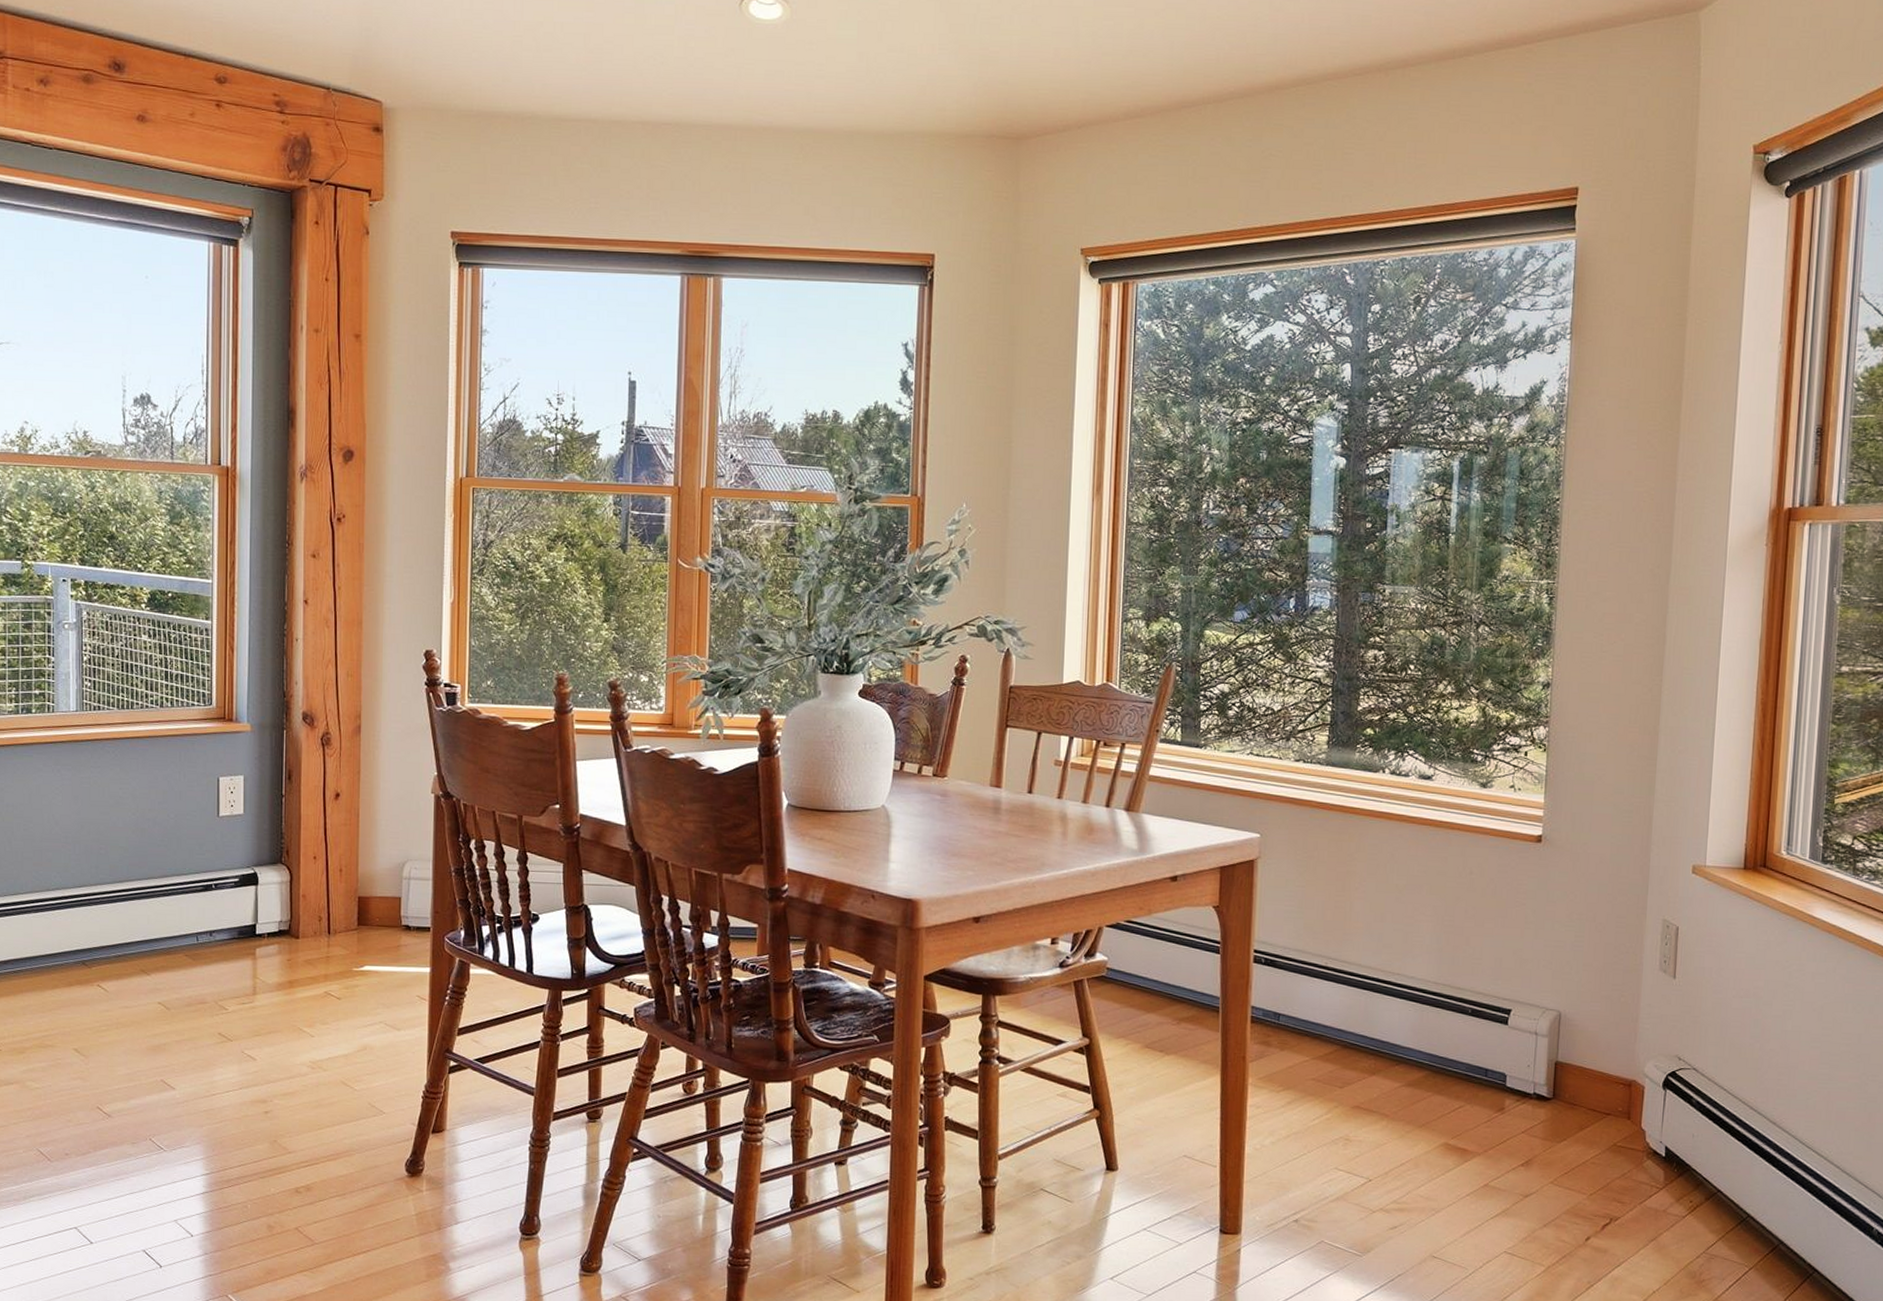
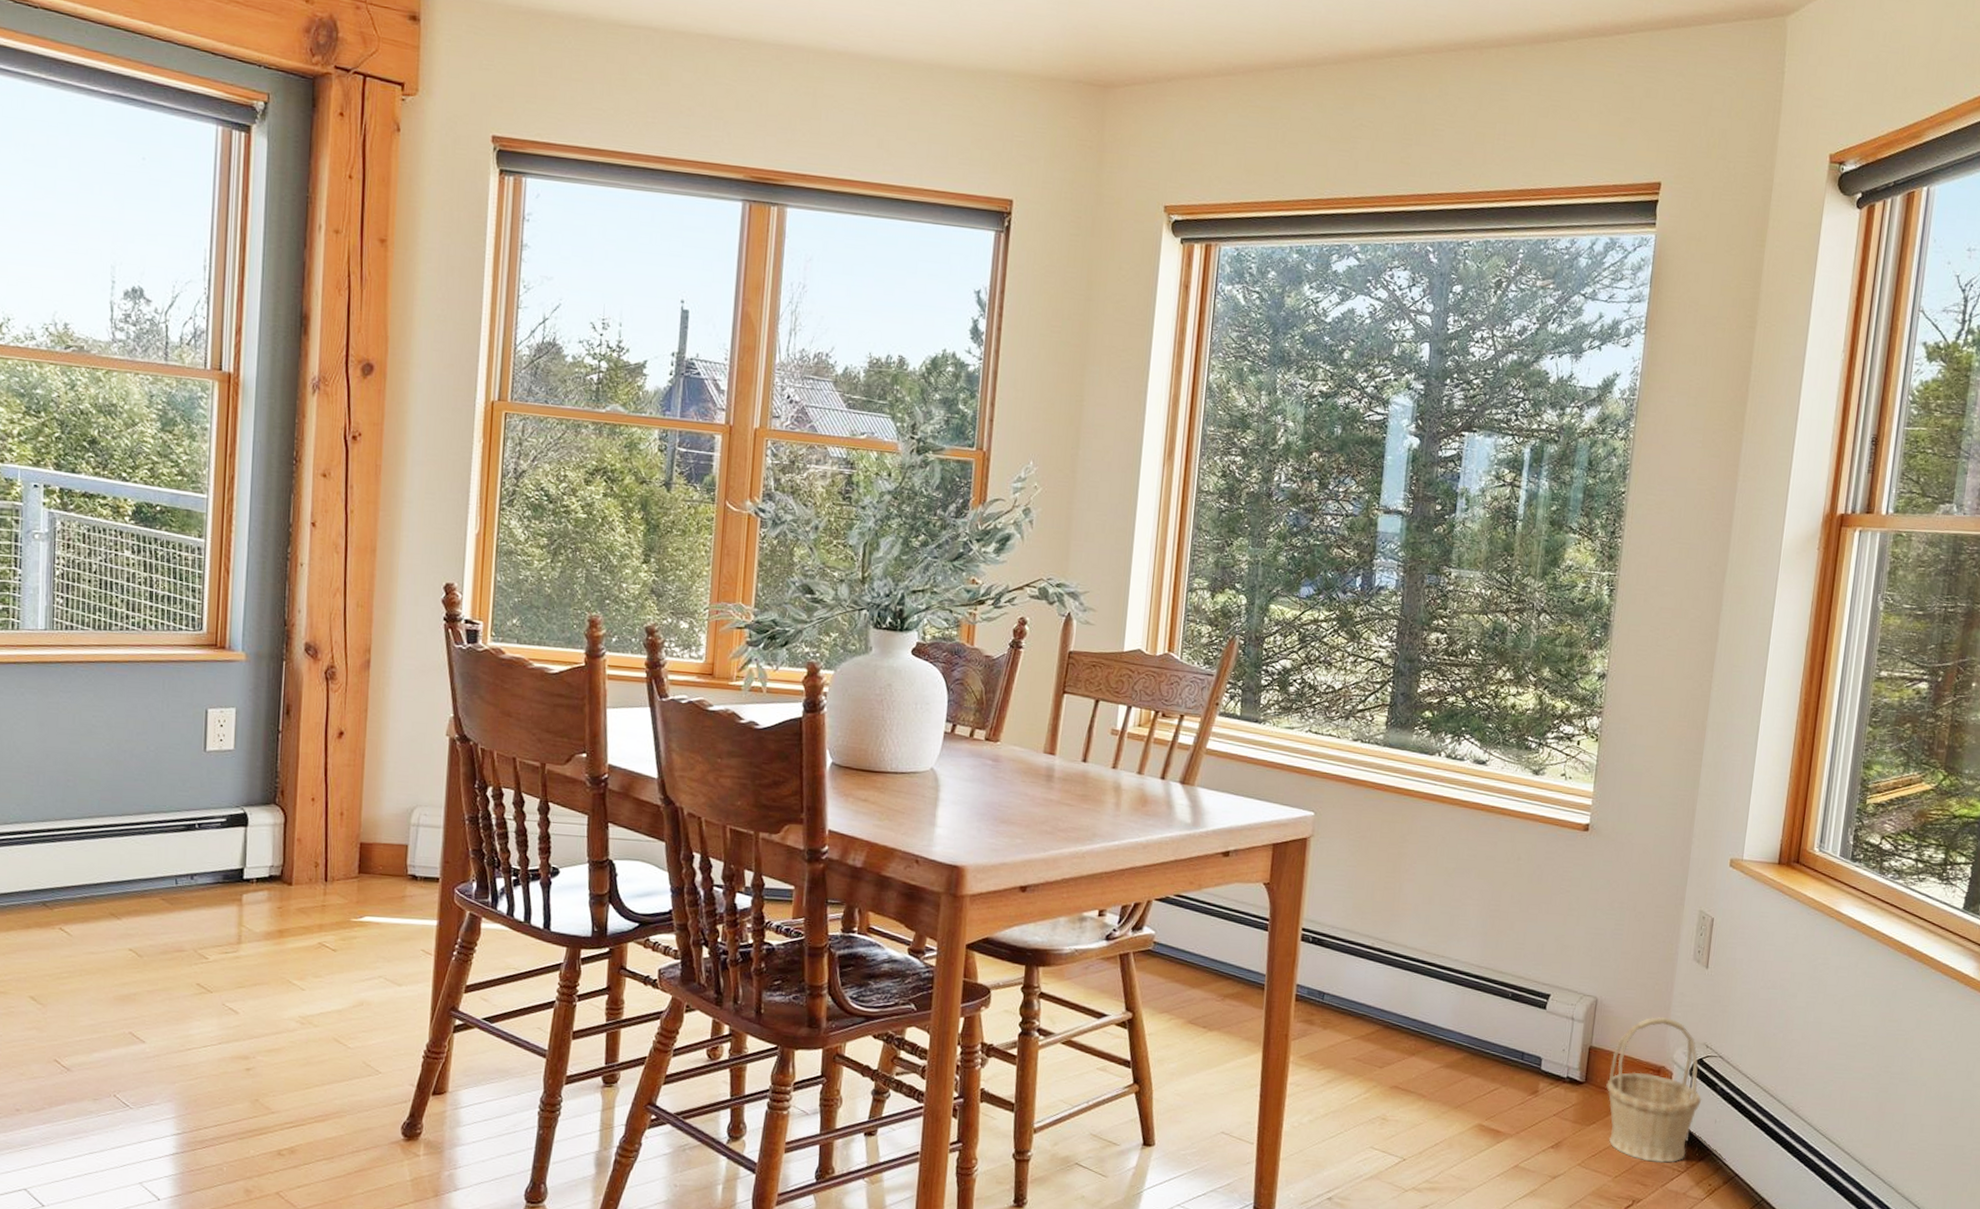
basket: none [1575,1030,1678,1180] -> present [1606,1017,1702,1164]

